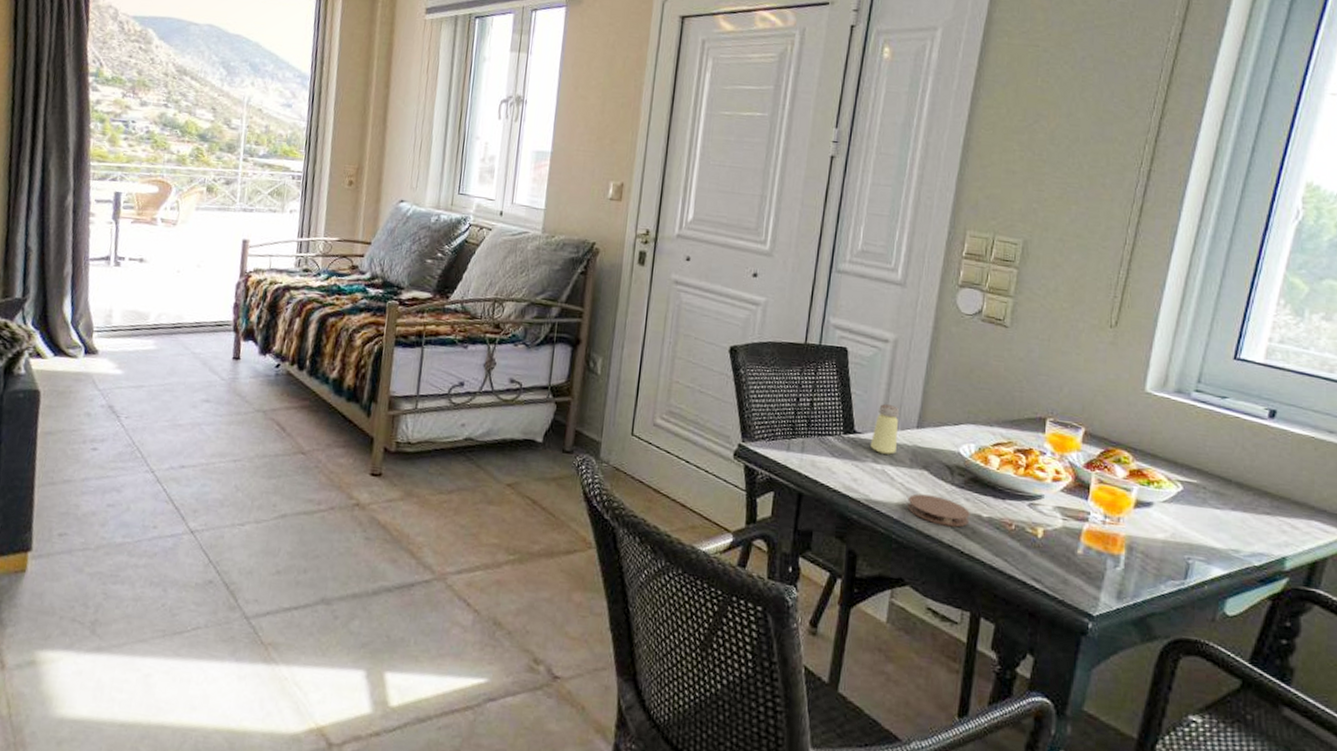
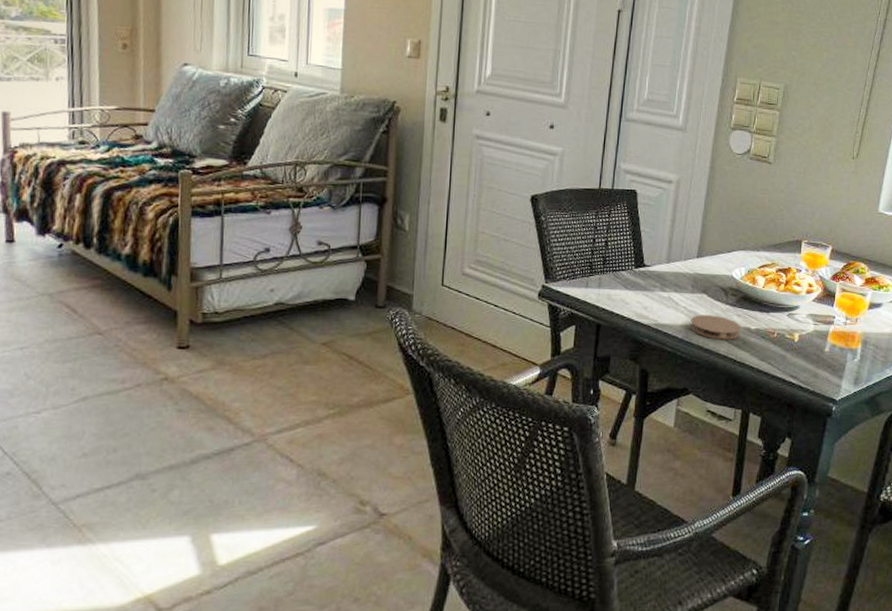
saltshaker: present [871,403,900,455] -> none [658,238,683,283]

